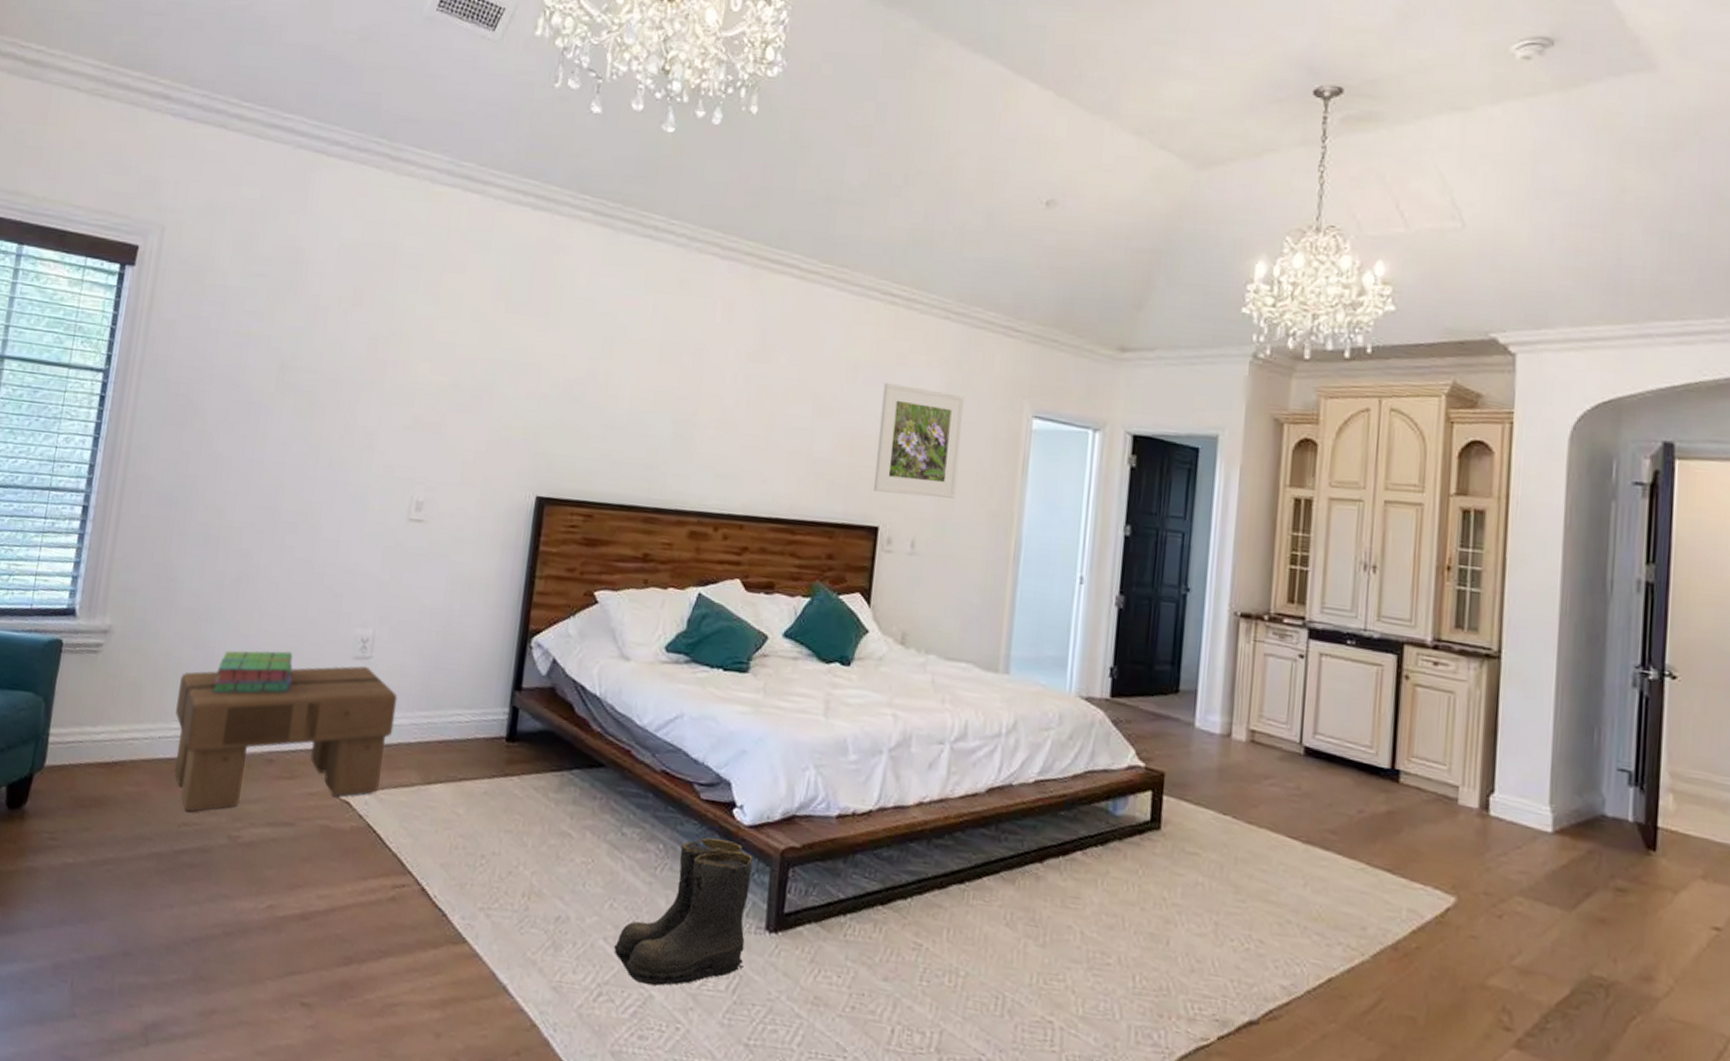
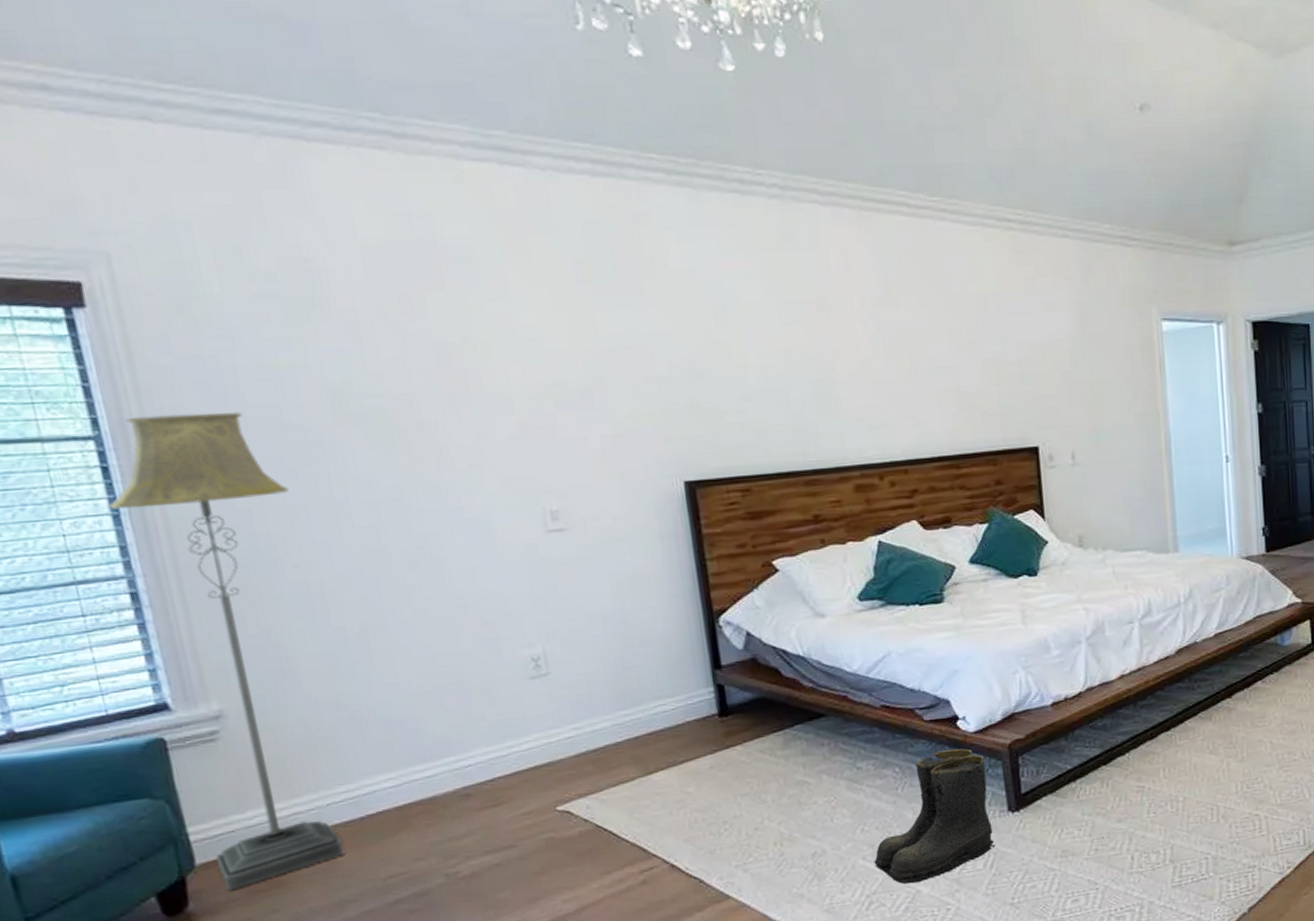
floor lamp: none [58,358,223,800] -> present [109,411,343,891]
footstool: present [174,666,398,813] -> none [330,684,597,865]
stack of books: present [212,650,293,694] -> none [372,688,466,748]
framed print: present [874,382,964,499] -> none [1017,308,1104,414]

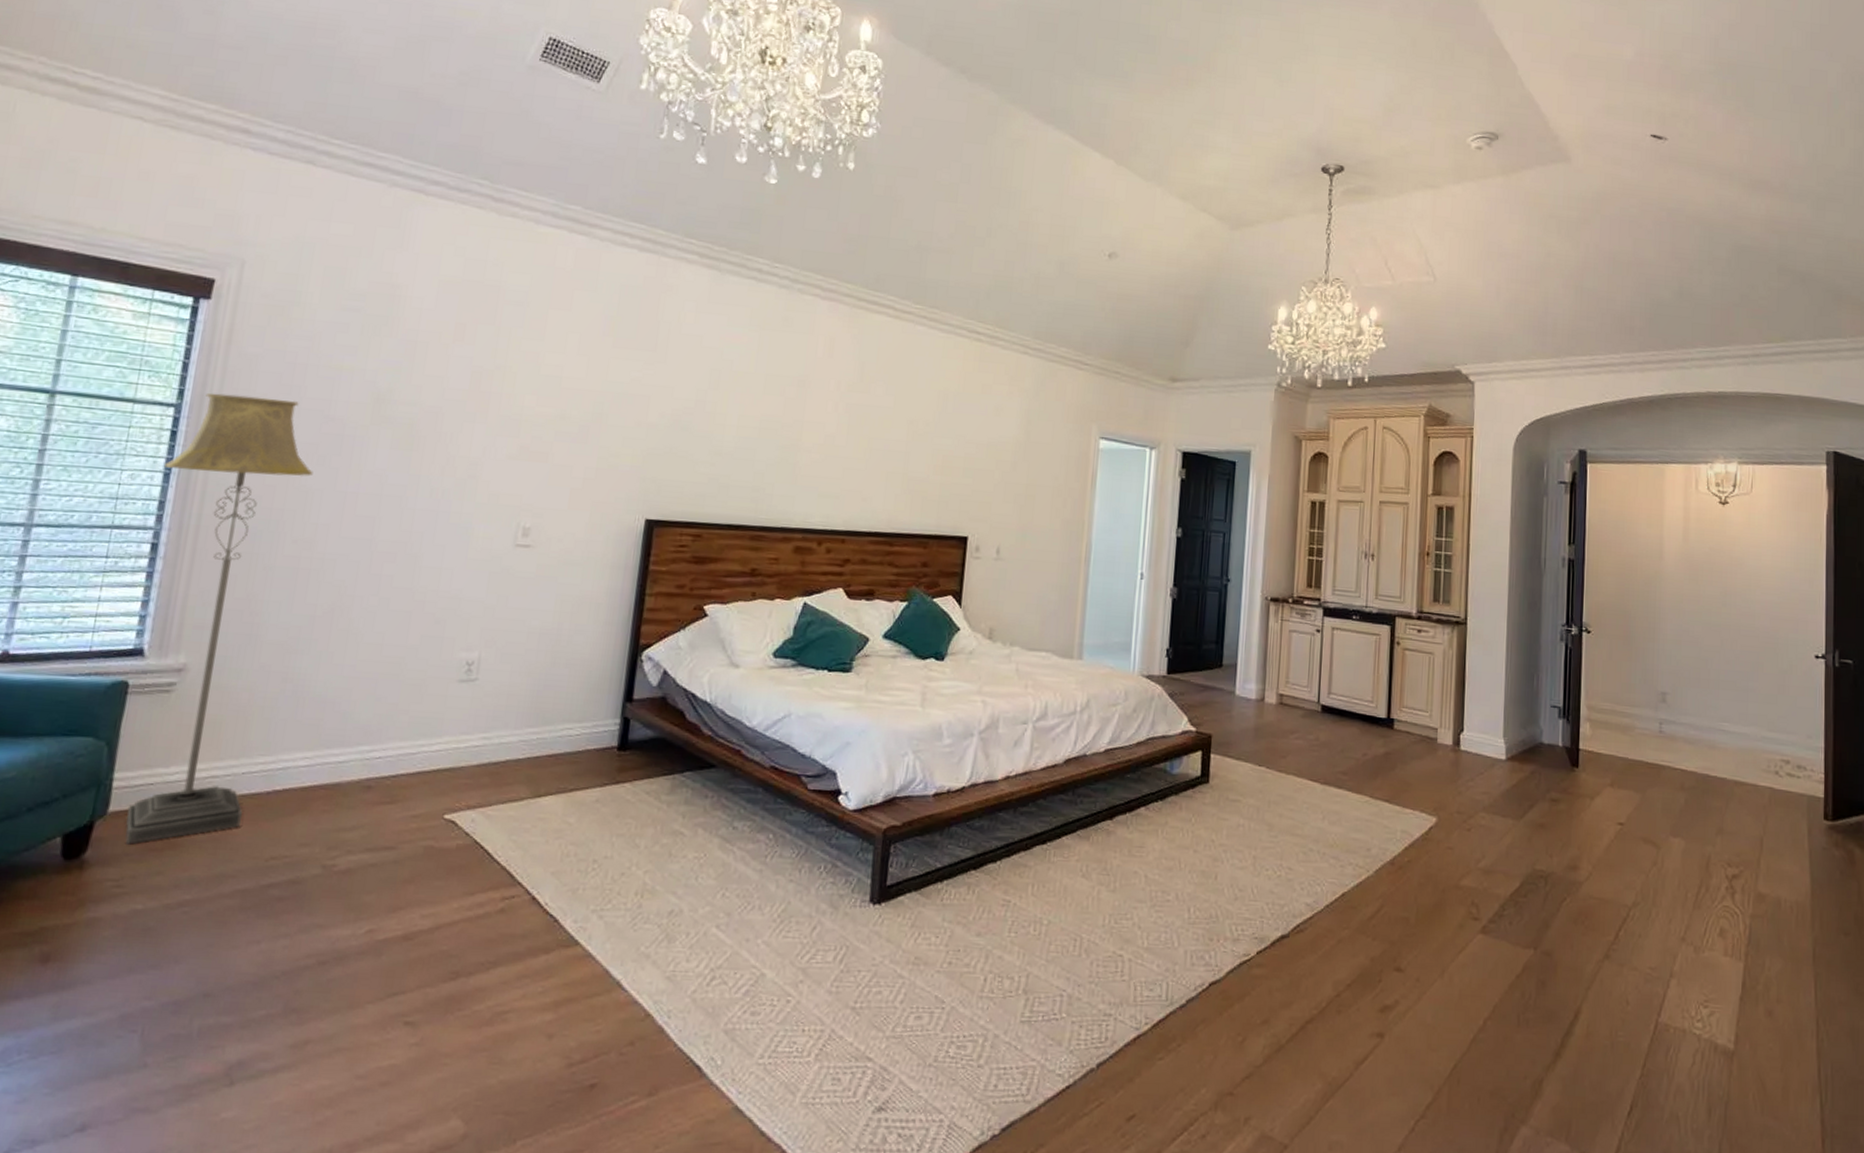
boots: present [874,748,996,885] -> none [726,824,857,965]

